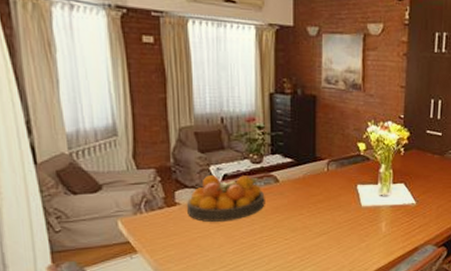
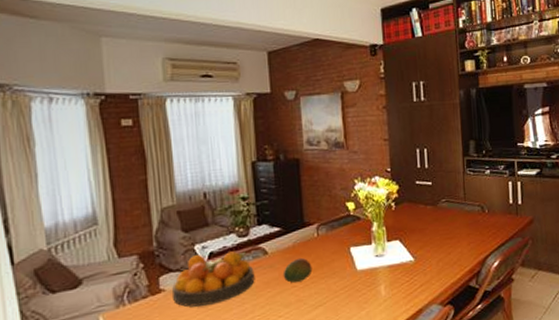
fruit: none [291,189,320,210] -> present [283,257,313,283]

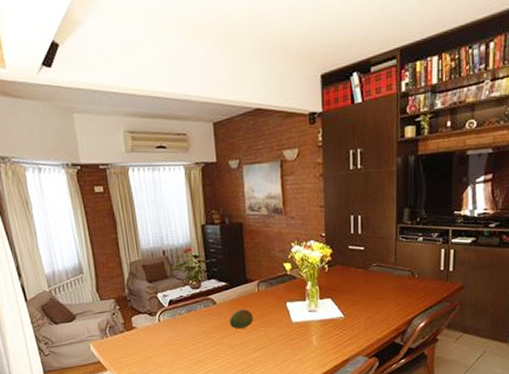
fruit bowl: present [172,251,255,307] -> none [142,300,206,342]

